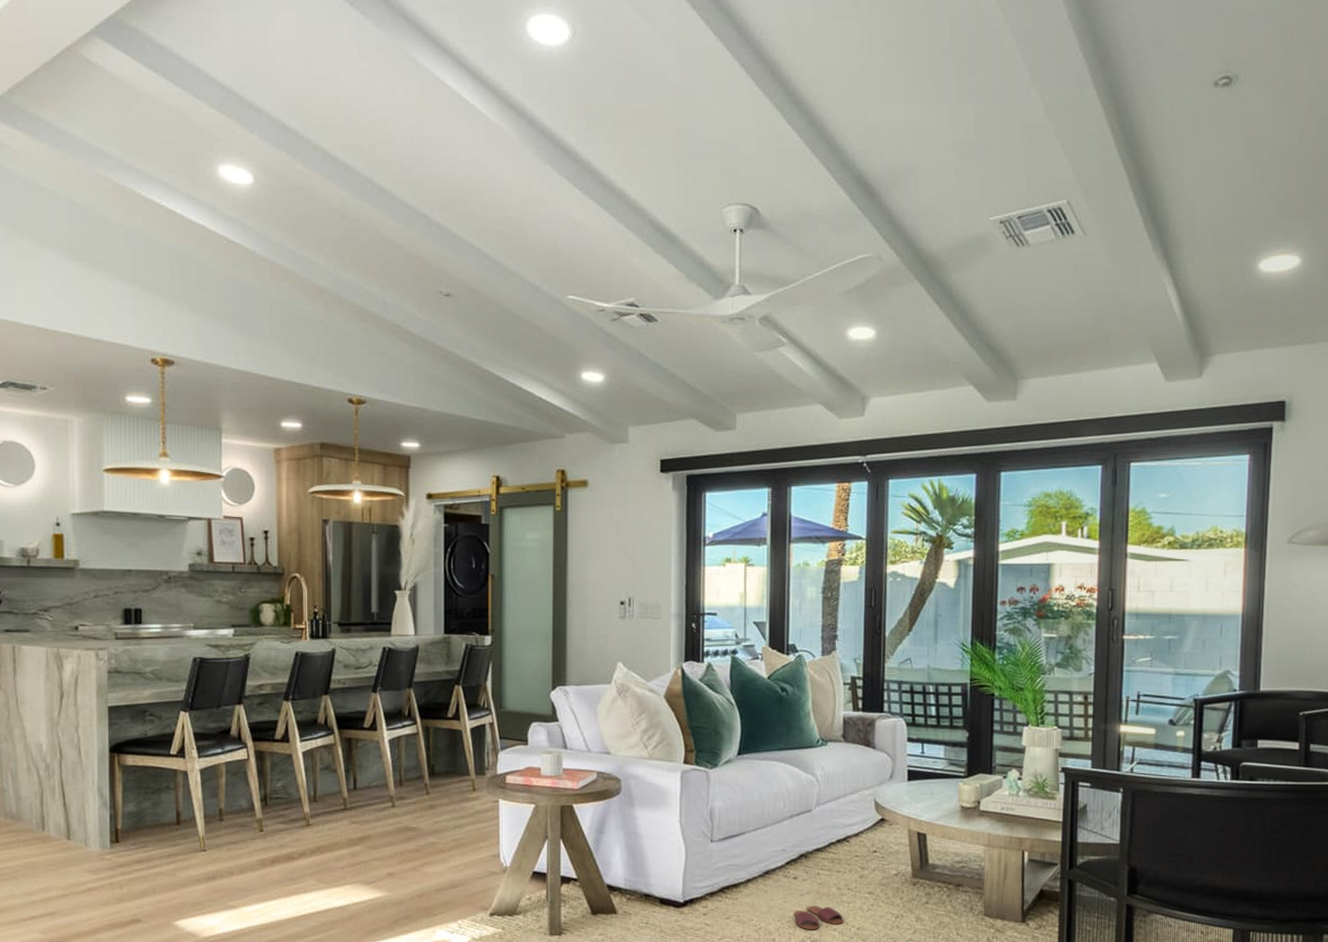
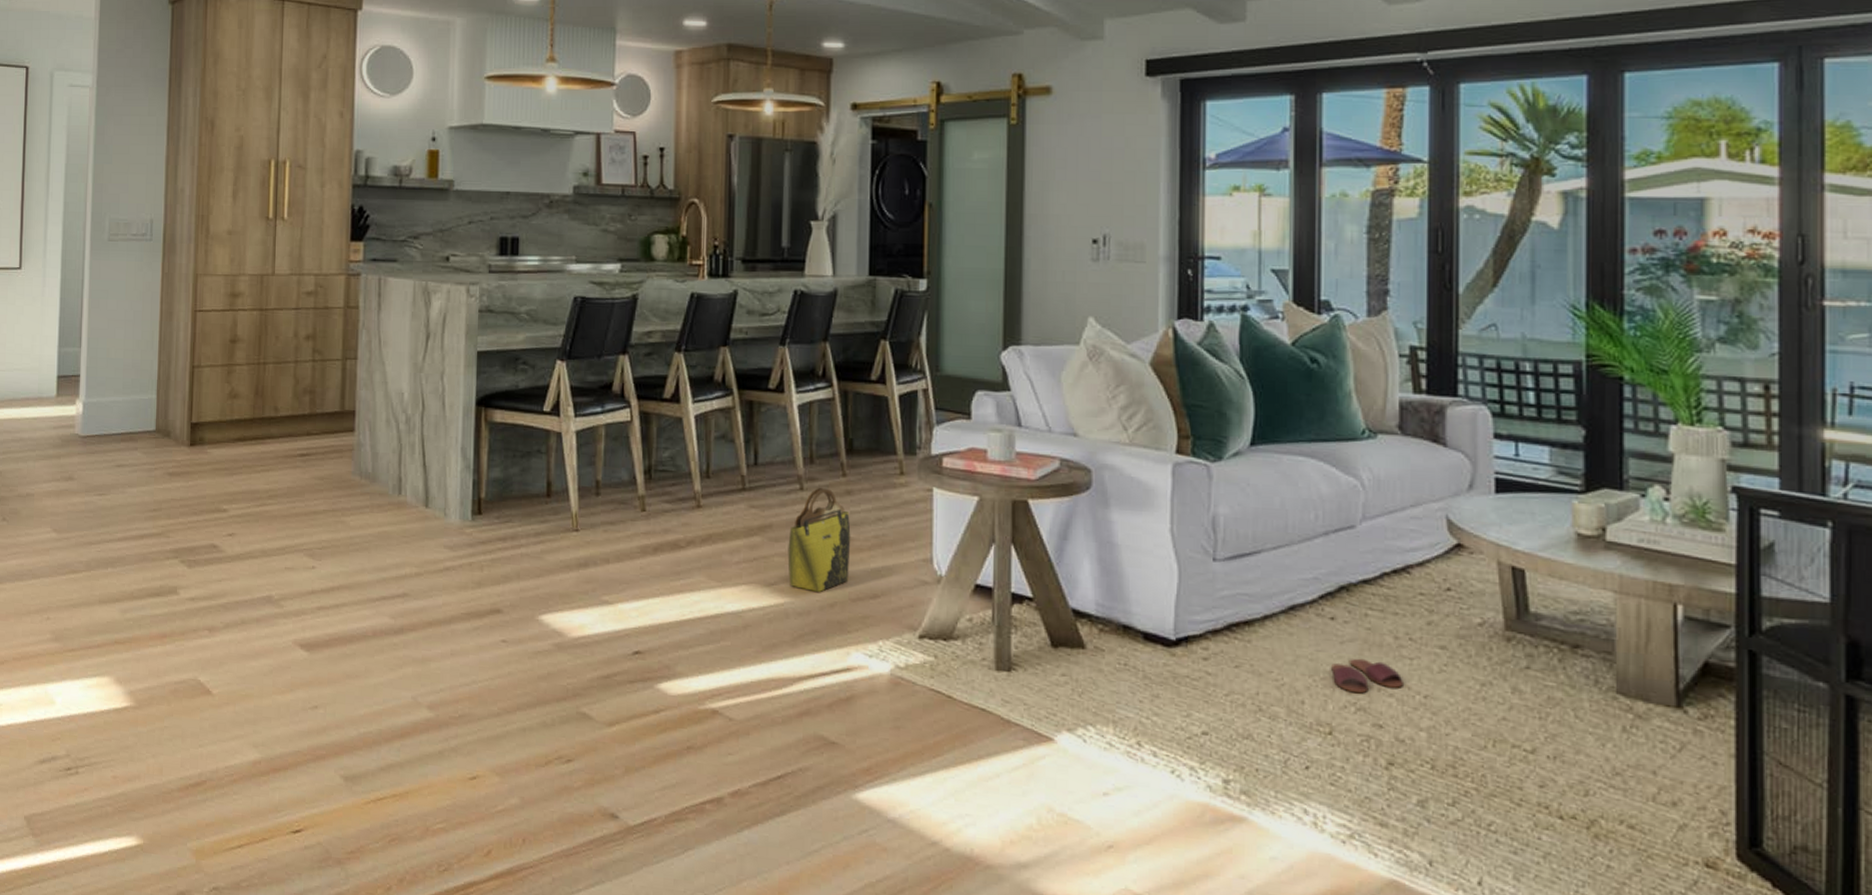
tote bag: none [383,805,434,887] -> present [787,488,851,593]

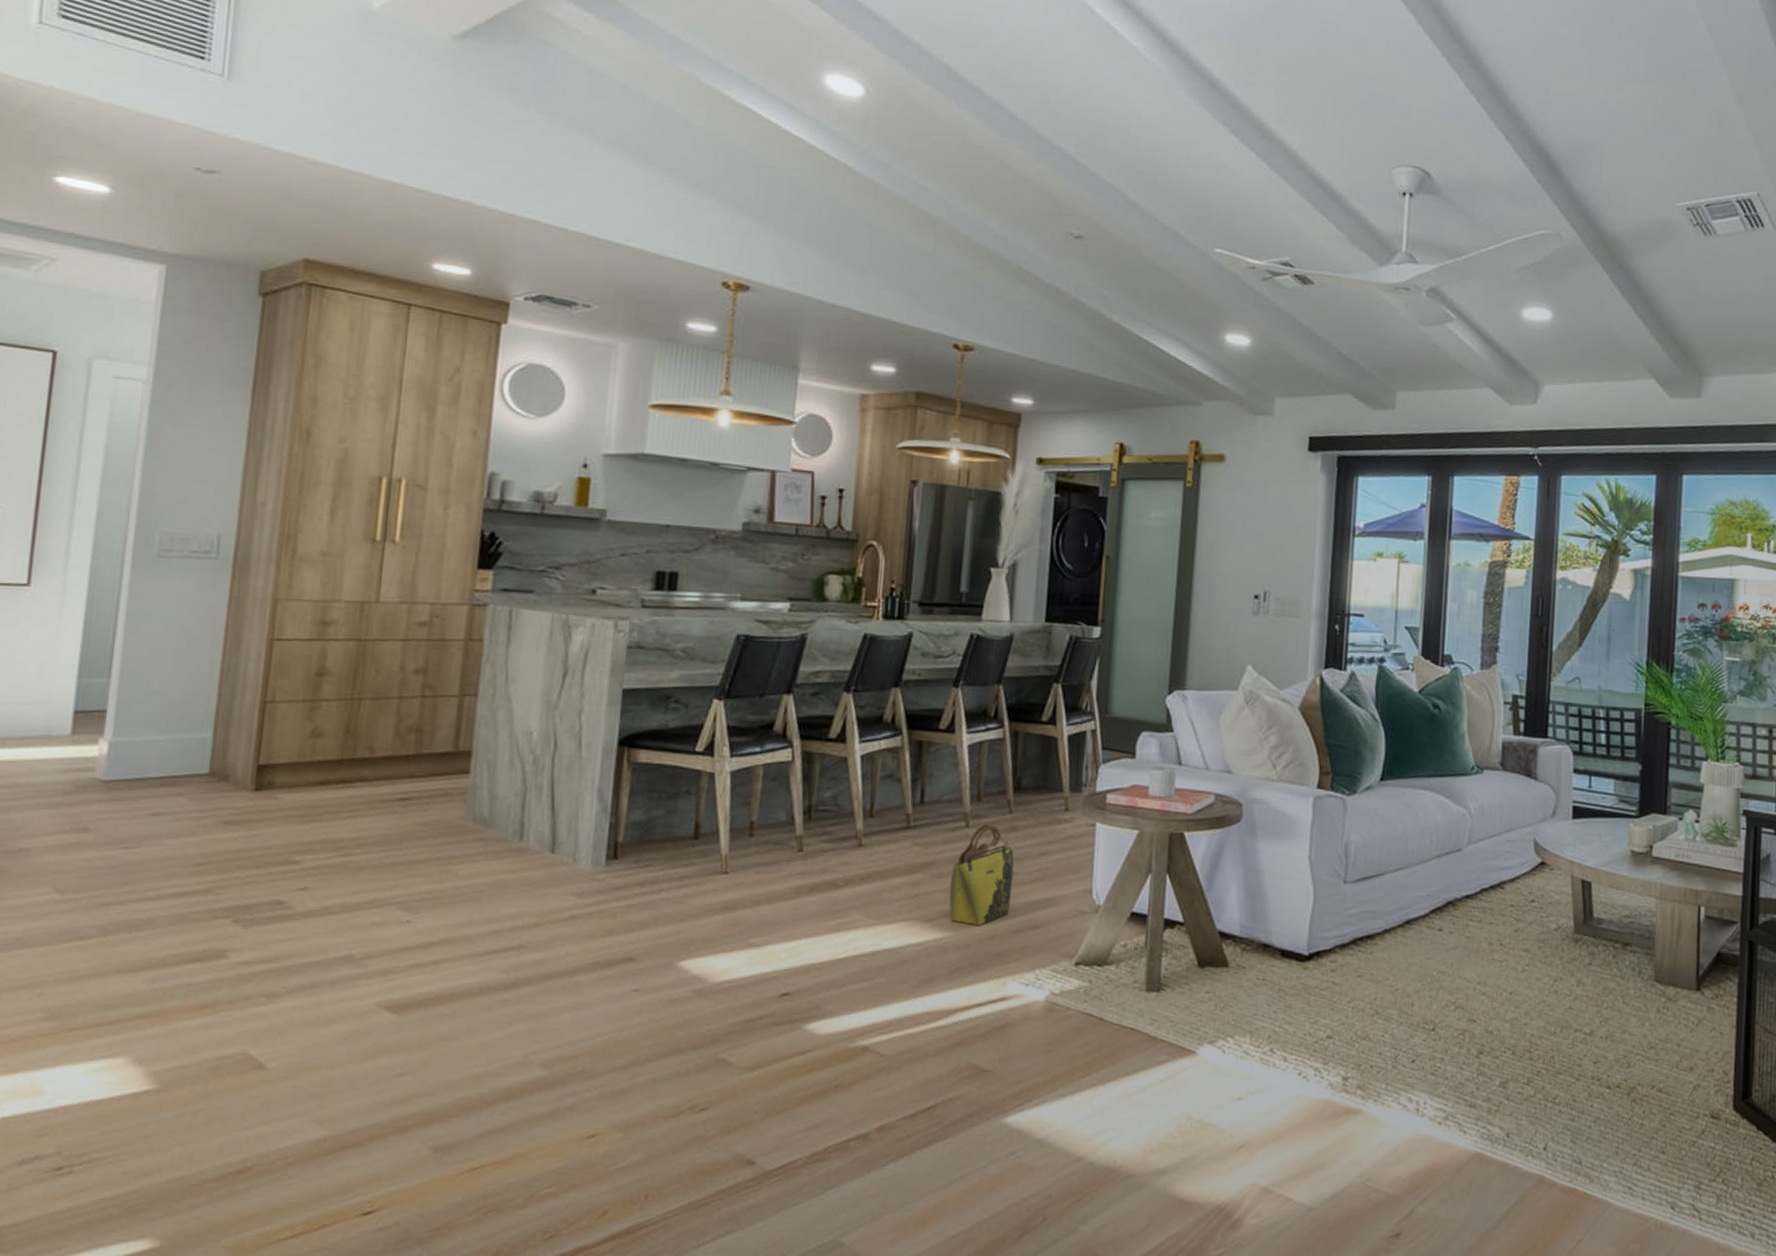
slippers: present [1331,658,1403,694] -> none [1437,963,1494,994]

